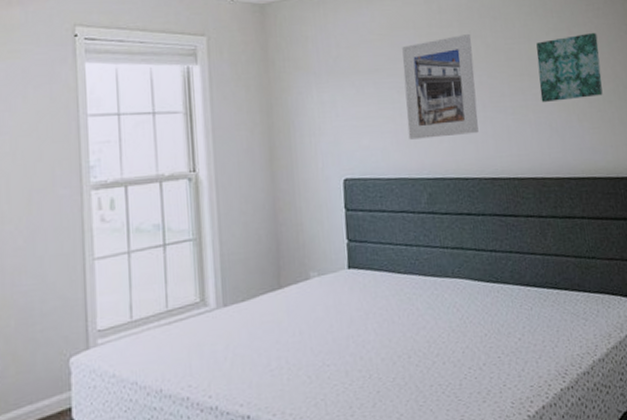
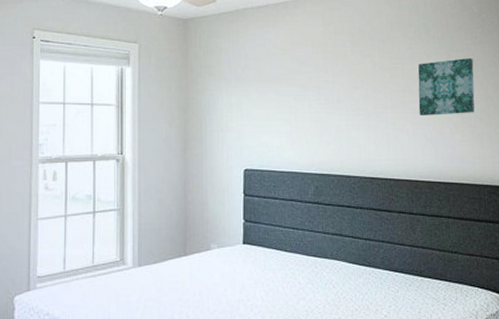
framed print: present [402,34,479,140] -> none [300,53,363,140]

